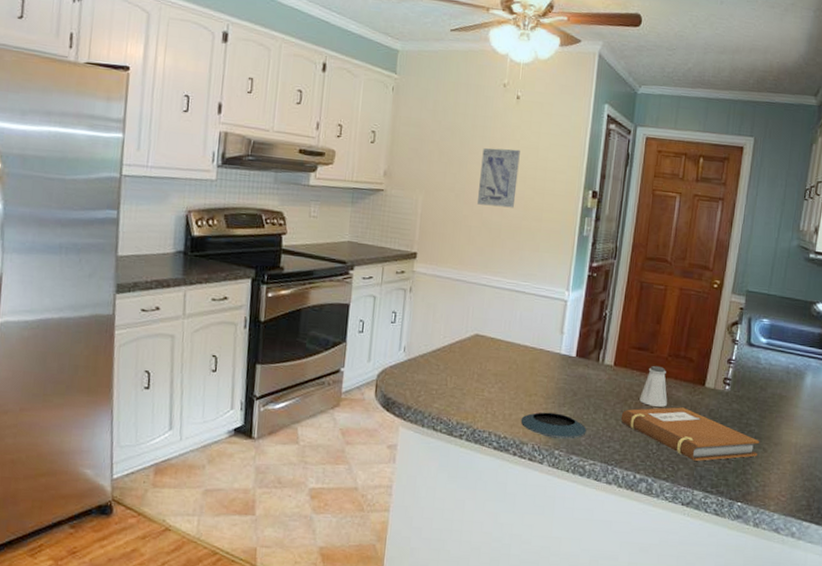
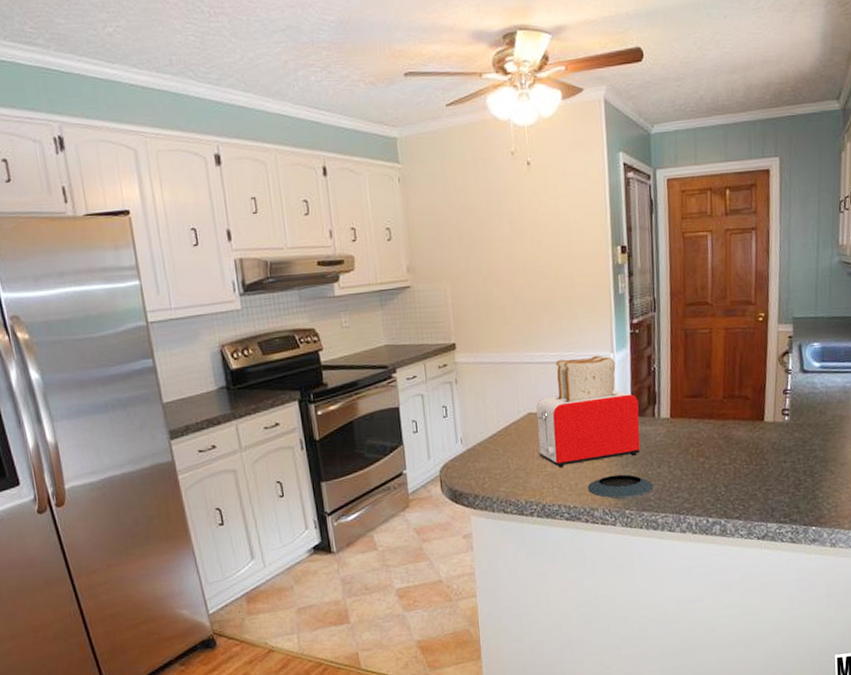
wall art: present [478,148,520,208] -> none [502,218,544,283]
toaster: none [478,288,585,397] -> present [536,355,640,467]
notebook: present [620,407,760,461] -> none [685,446,826,495]
saltshaker: present [639,365,667,407] -> none [701,410,729,450]

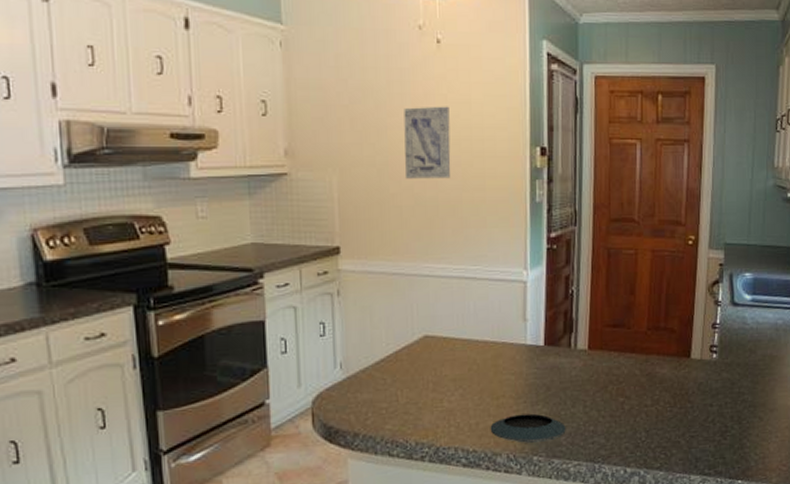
wall art: none [502,218,544,283] -> present [404,106,451,179]
toaster: present [536,355,640,467] -> none [433,271,553,402]

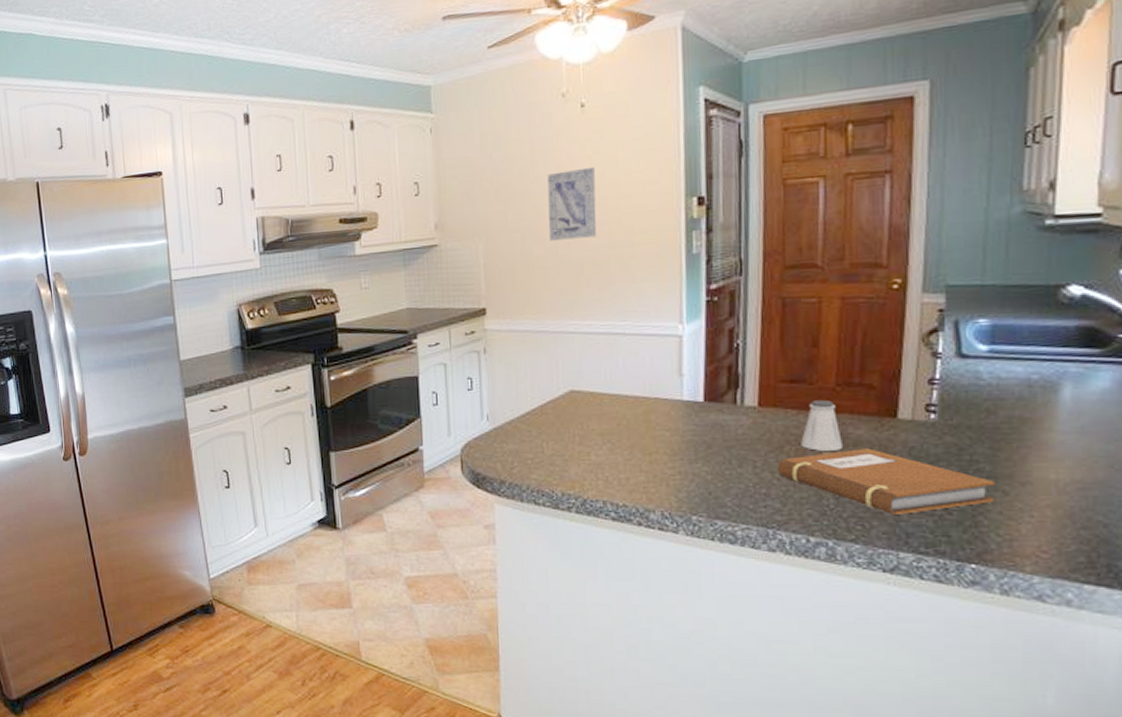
saucer: present [490,413,566,443] -> none [642,471,731,501]
notebook: none [602,385,755,443] -> present [777,448,996,514]
saltshaker: none [621,342,651,389] -> present [801,399,842,451]

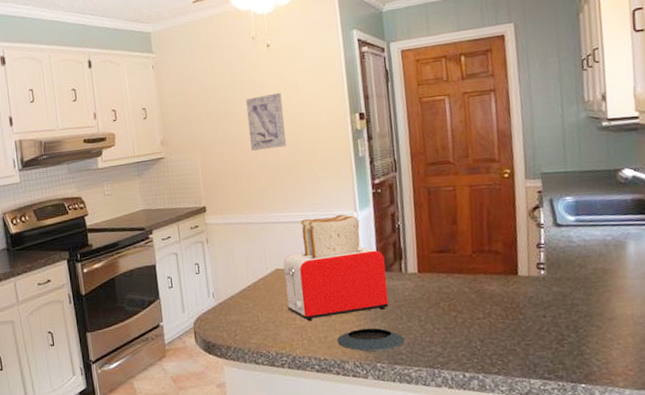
toaster: none [579,326,715,456] -> present [283,214,389,320]
saucer: none [642,471,731,501] -> present [337,328,405,353]
notebook: present [777,448,996,514] -> none [436,300,592,350]
saltshaker: present [801,399,842,451] -> none [451,264,482,305]

